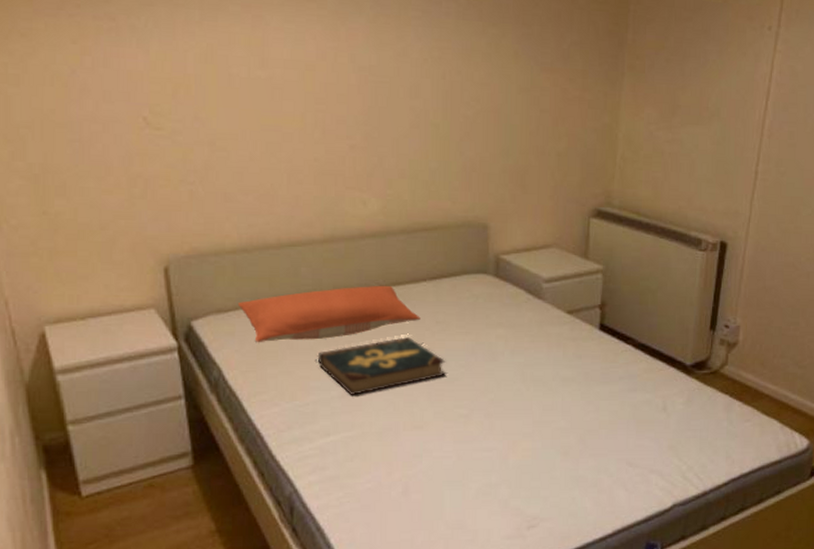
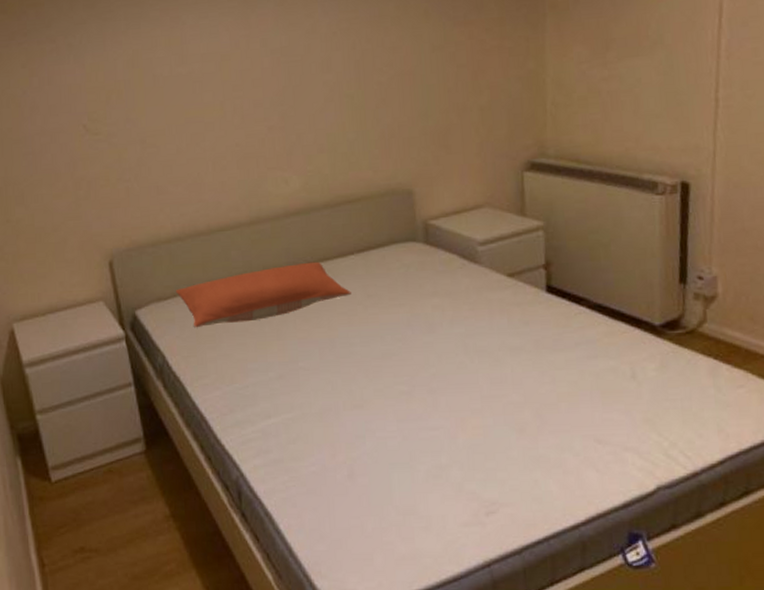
book: present [317,337,446,395] -> none [252,313,382,376]

